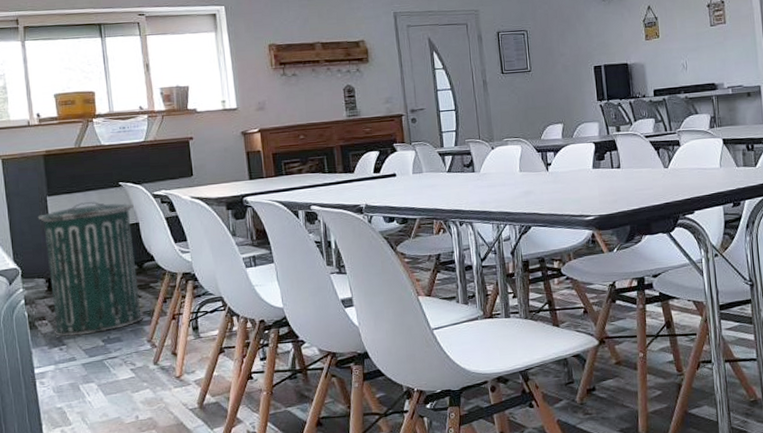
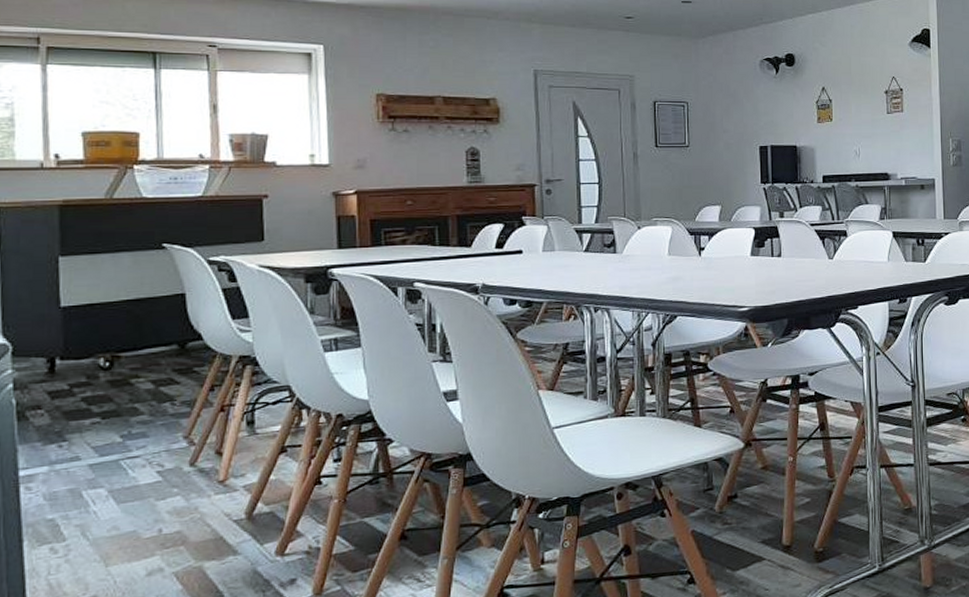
trash can: present [37,202,144,336] -> none [43,266,182,430]

